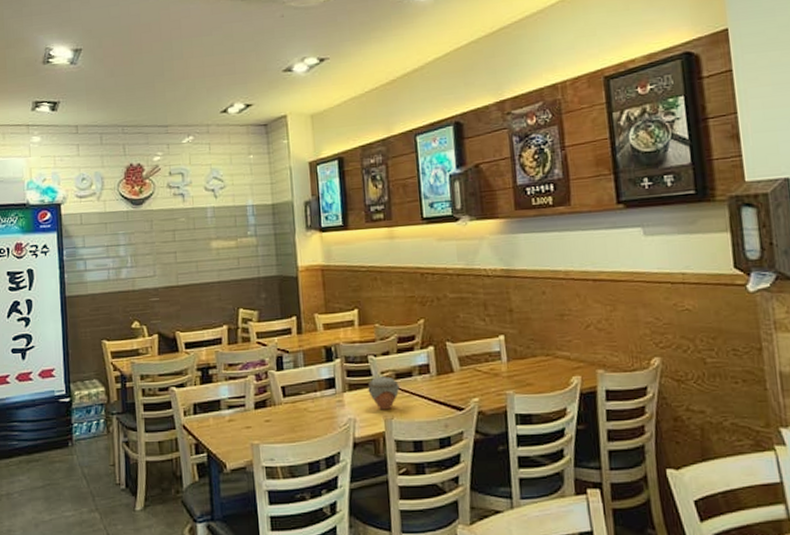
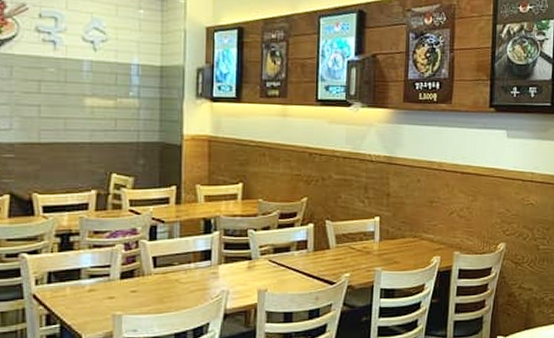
jar: present [368,376,400,410] -> none [244,251,276,283]

